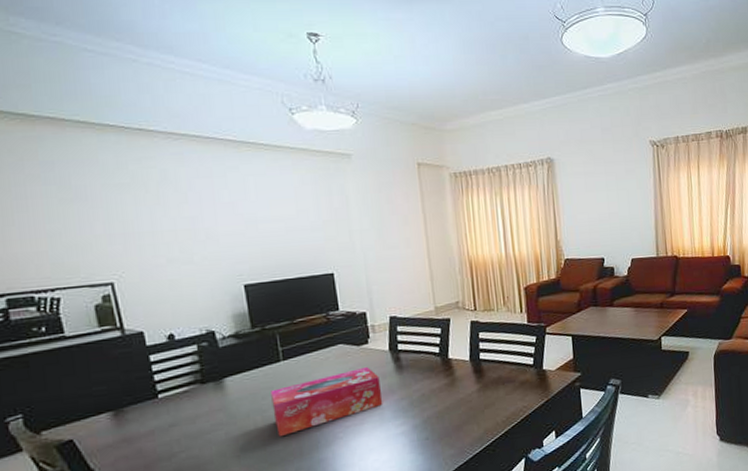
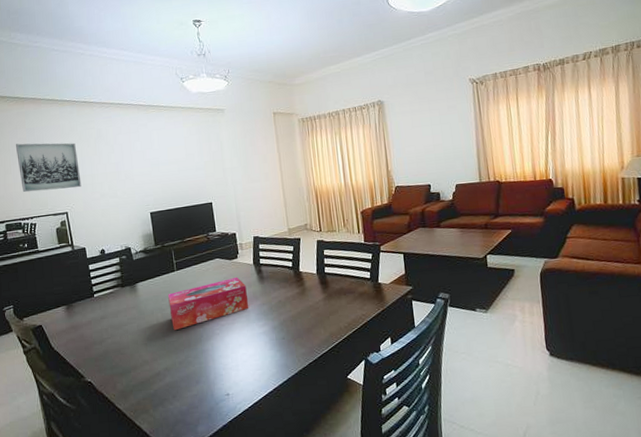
wall art: none [20,182,136,254] -> present [15,143,82,193]

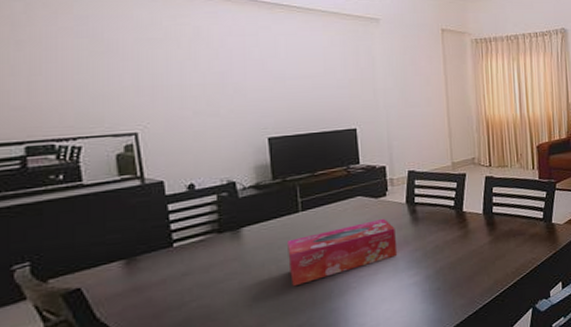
wall art: present [15,143,82,193] -> none [52,34,164,103]

